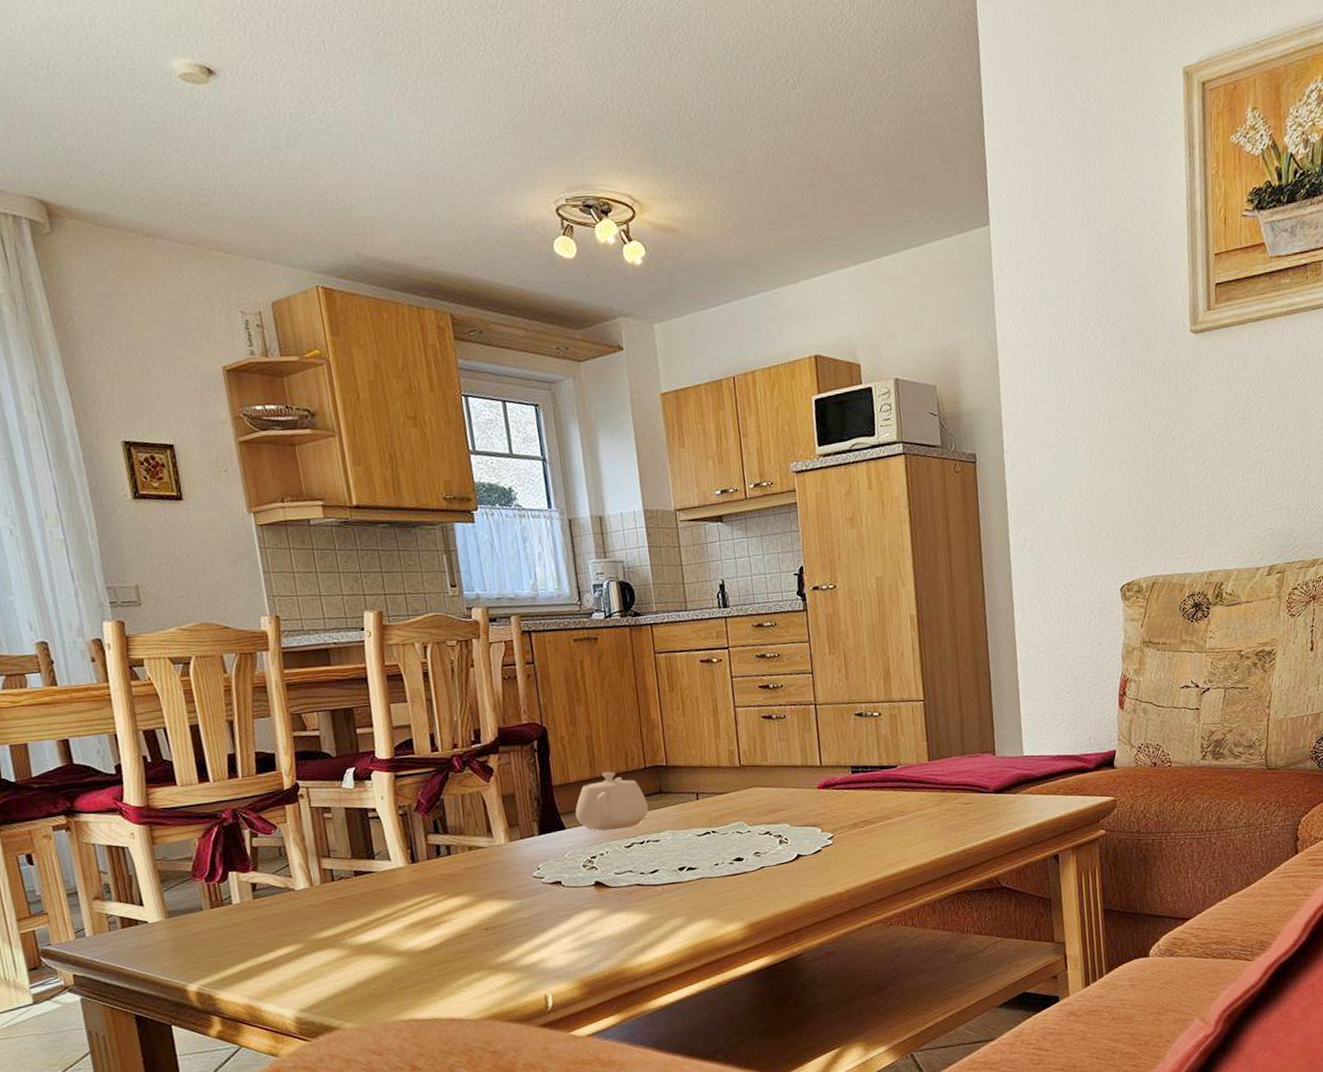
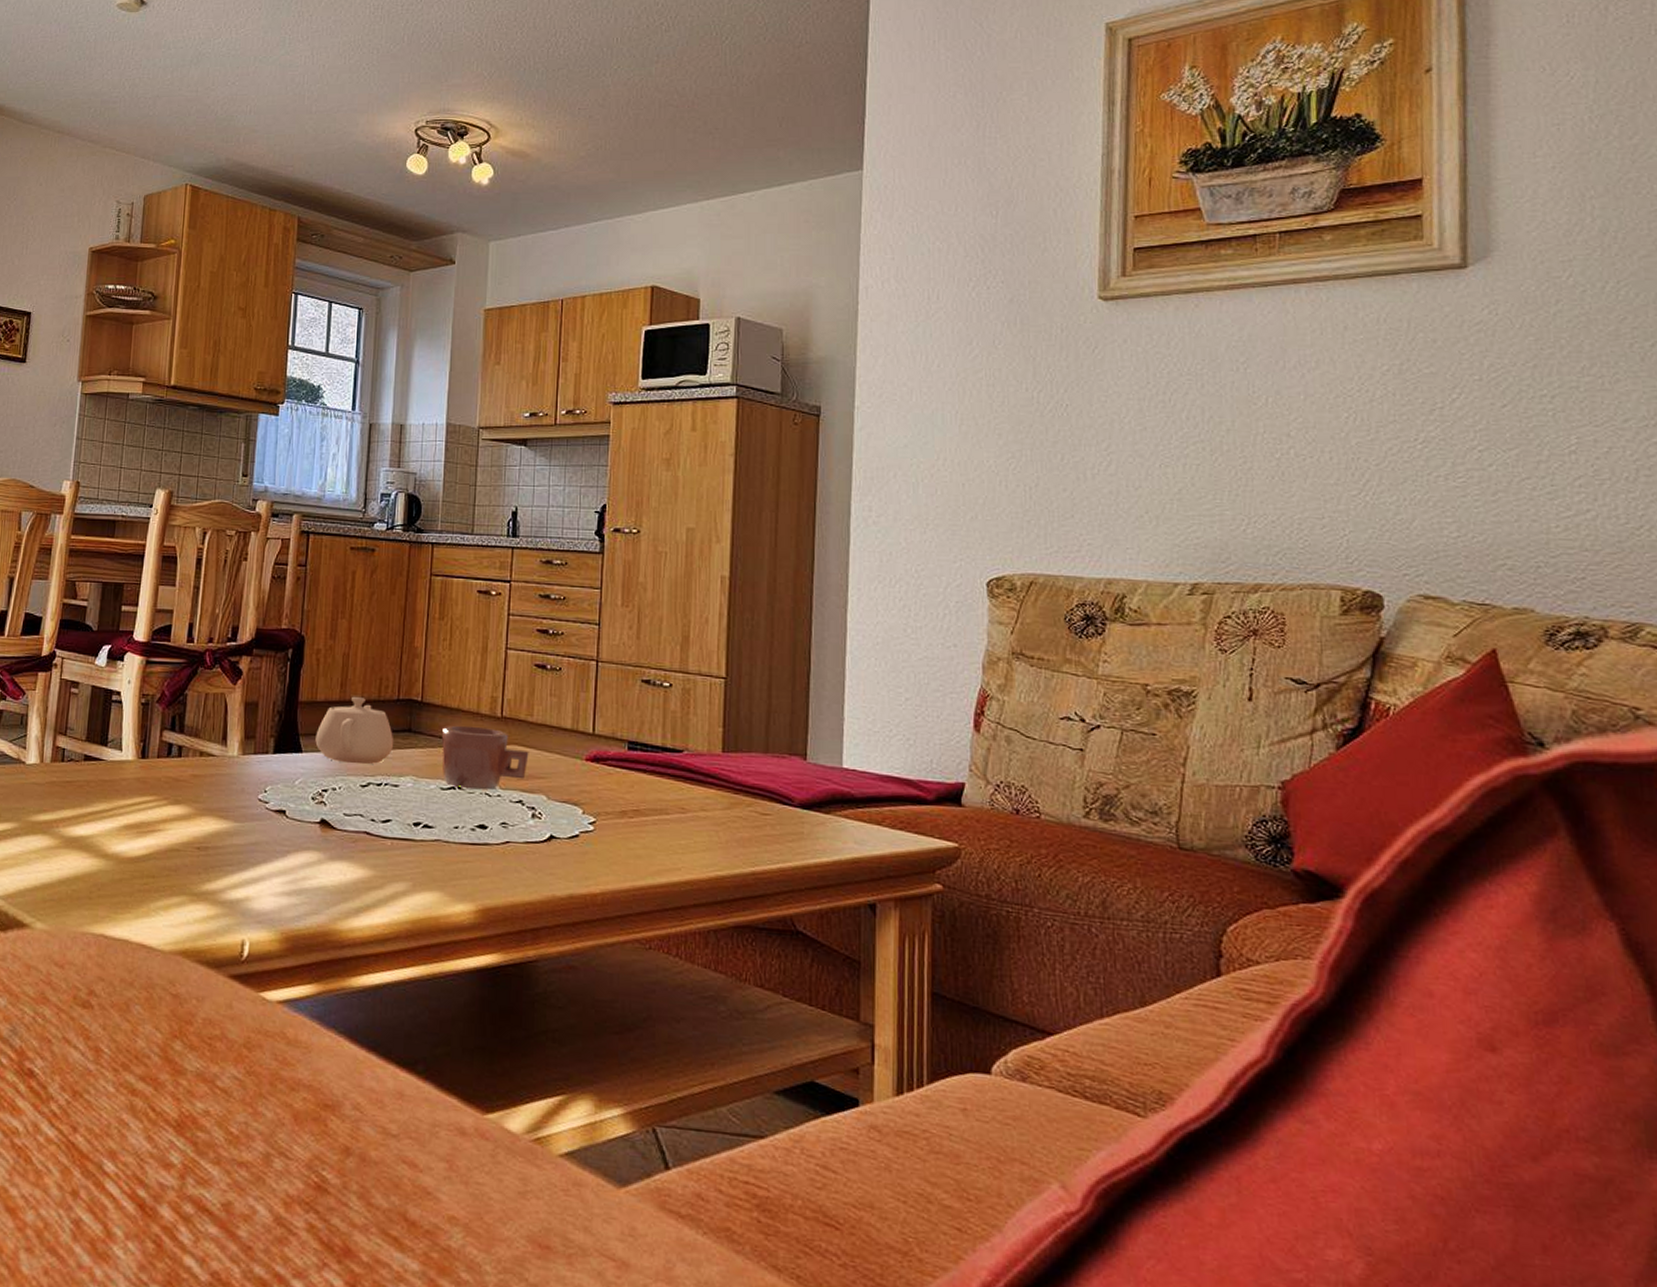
cup: none [688,777,770,831] -> present [441,725,529,789]

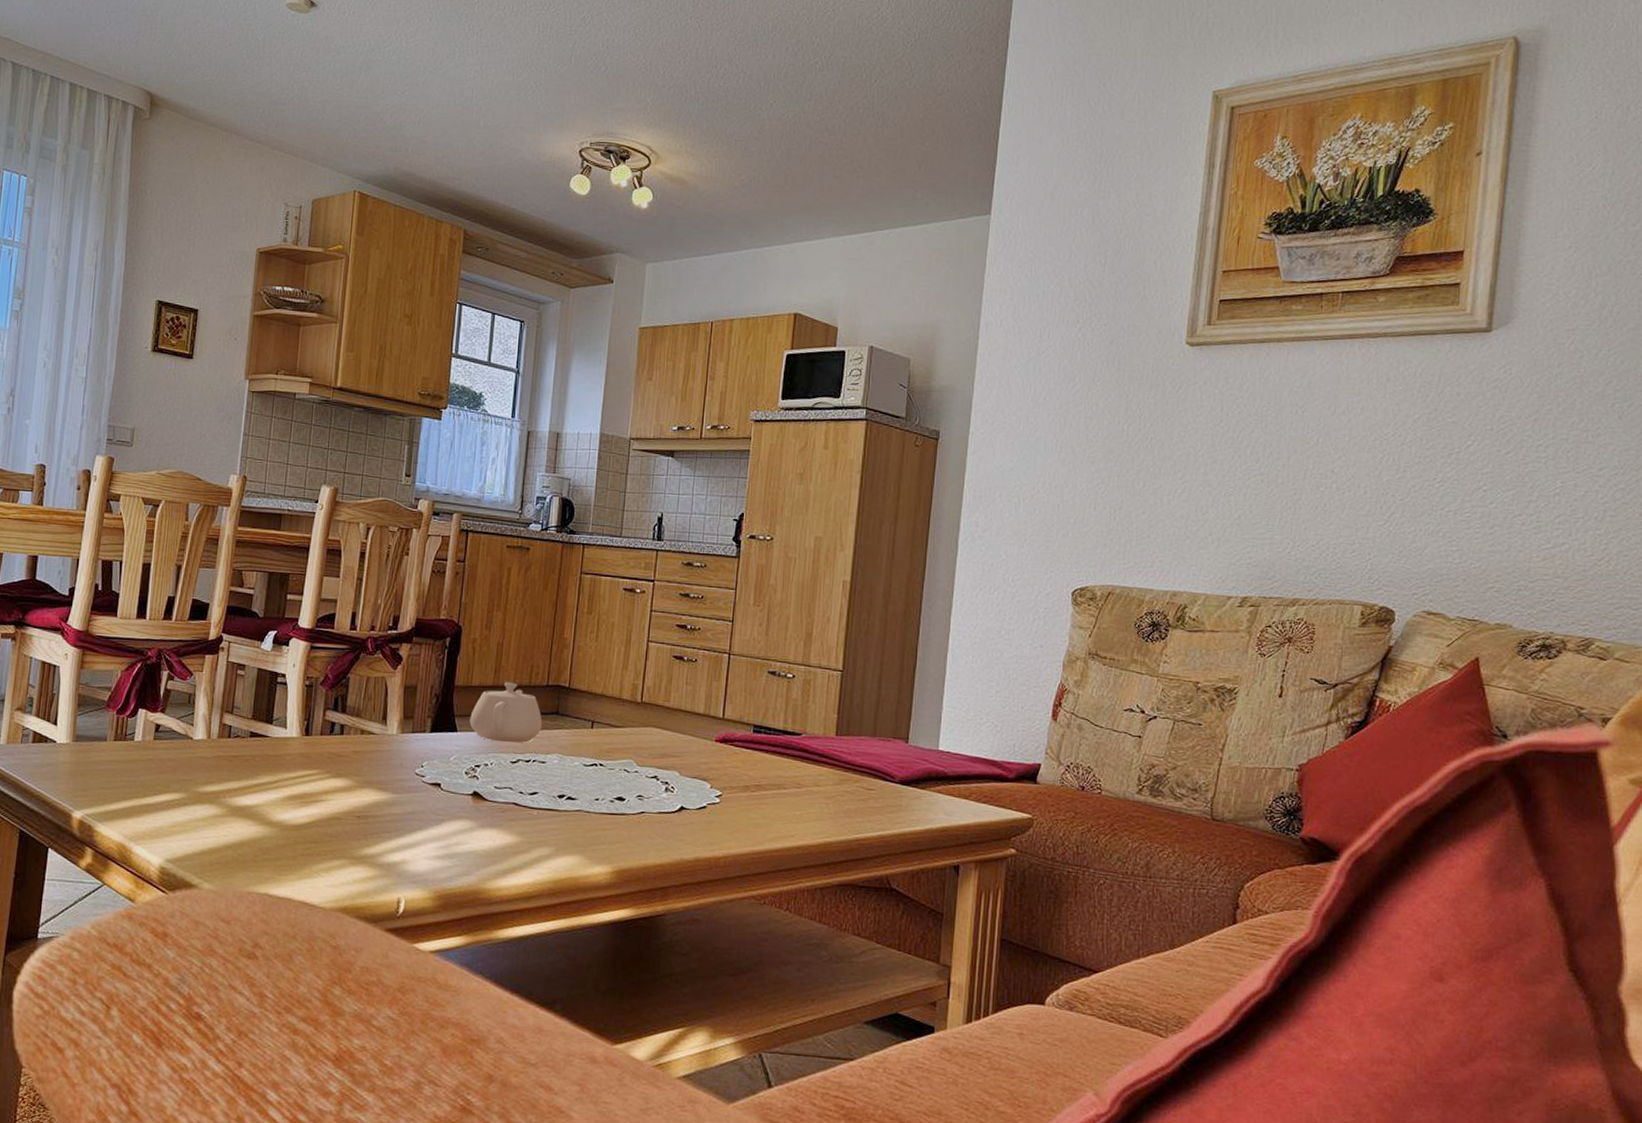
cup: present [441,725,529,789] -> none [585,709,665,766]

